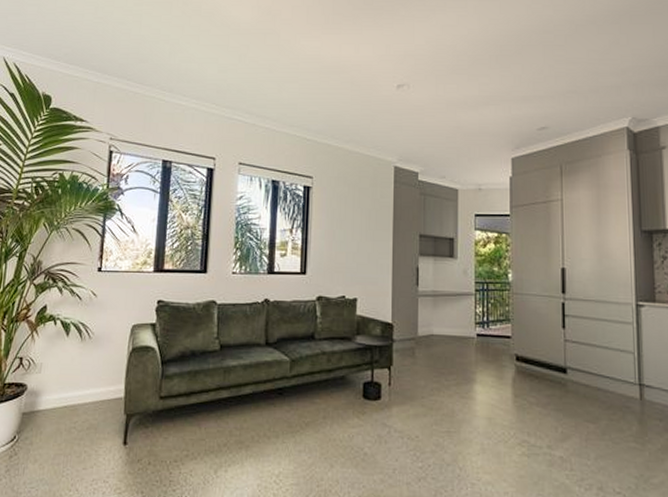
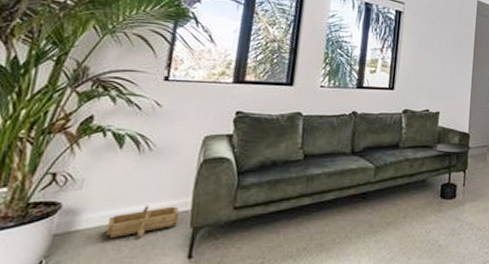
wooden boat: none [59,390,115,421] -> present [105,205,180,238]

